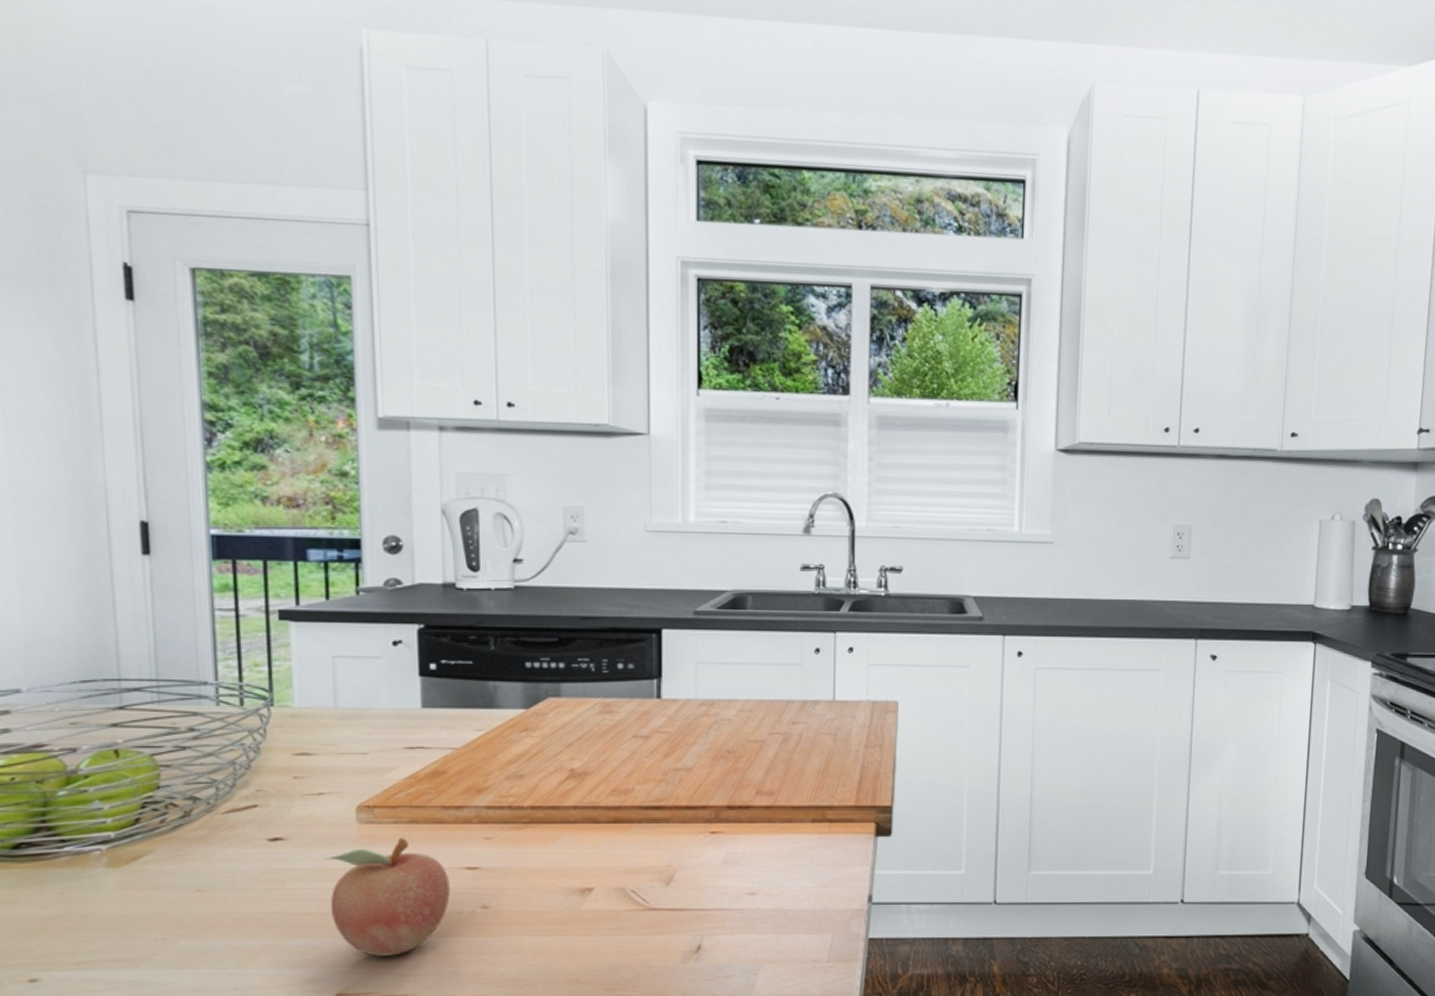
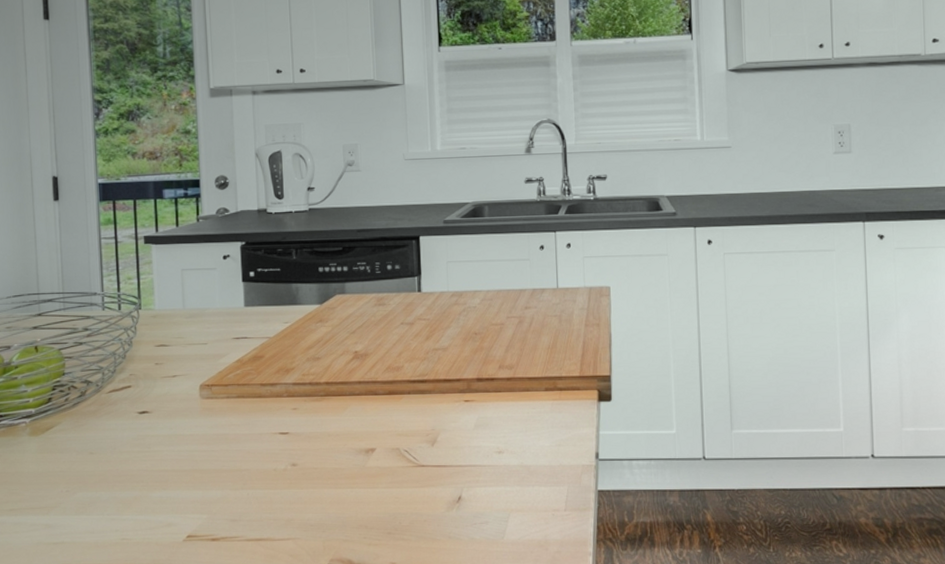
fruit: present [325,837,450,956] -> none [178,409,268,505]

